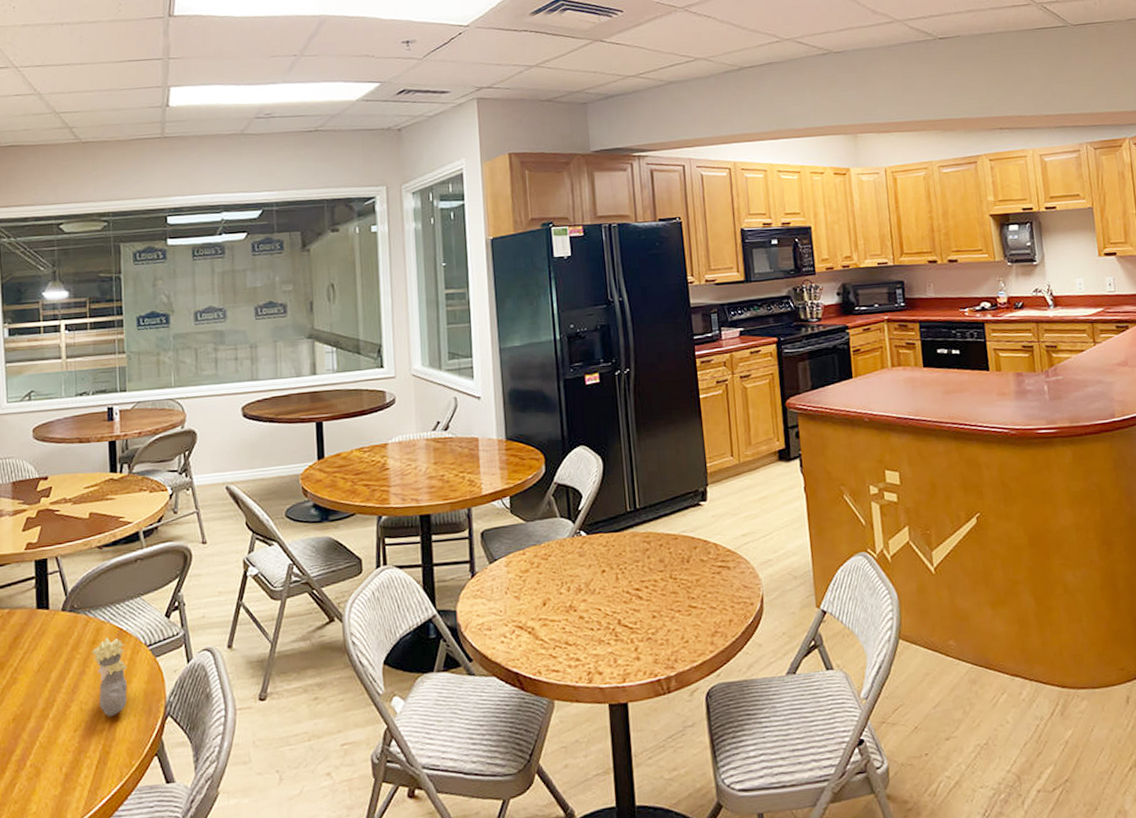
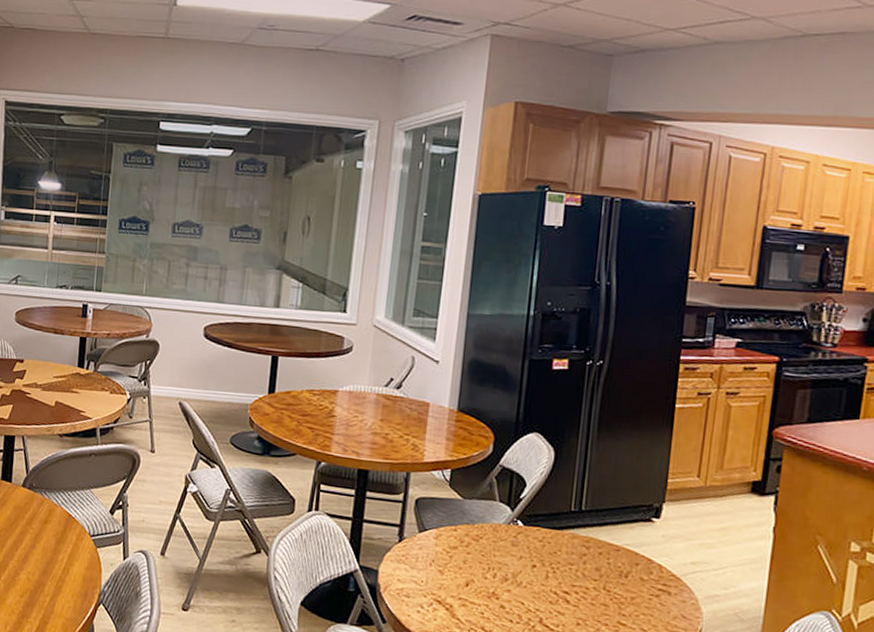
bust sculpture: present [91,637,127,717] -> none [42,519,72,592]

